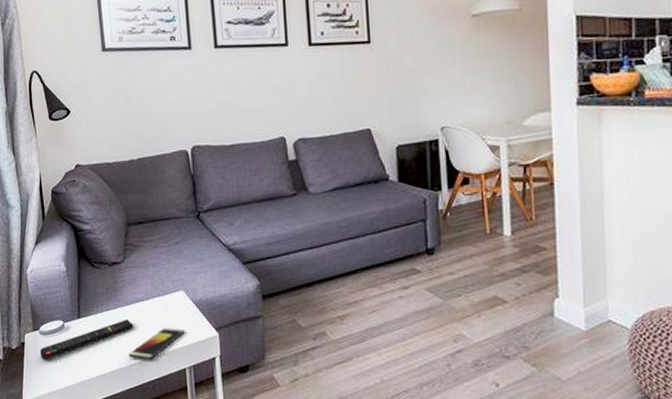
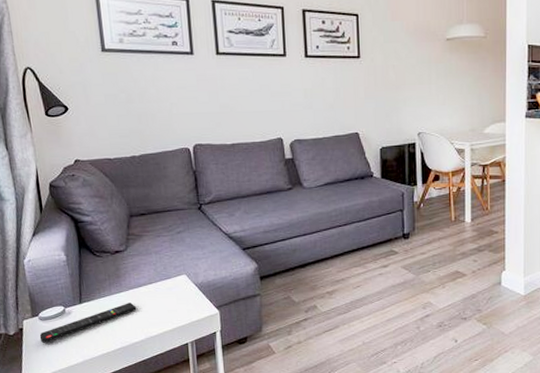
smartphone: present [128,327,185,360] -> none [131,307,187,338]

